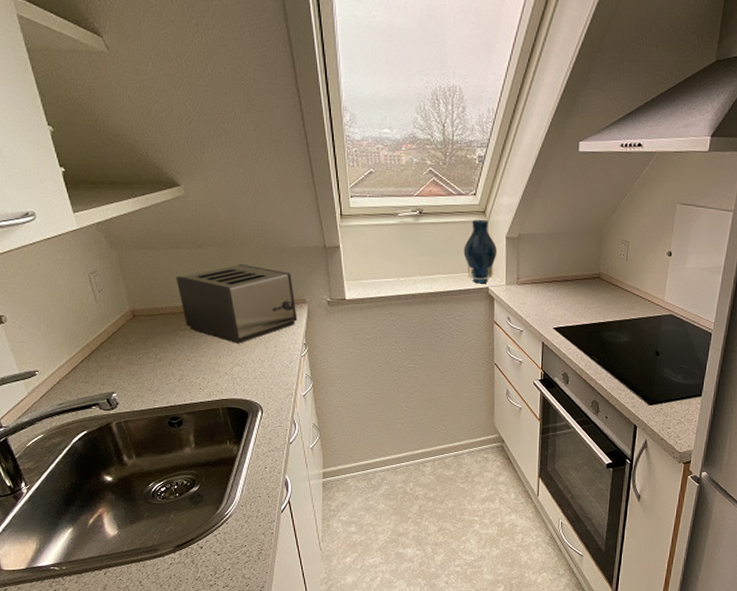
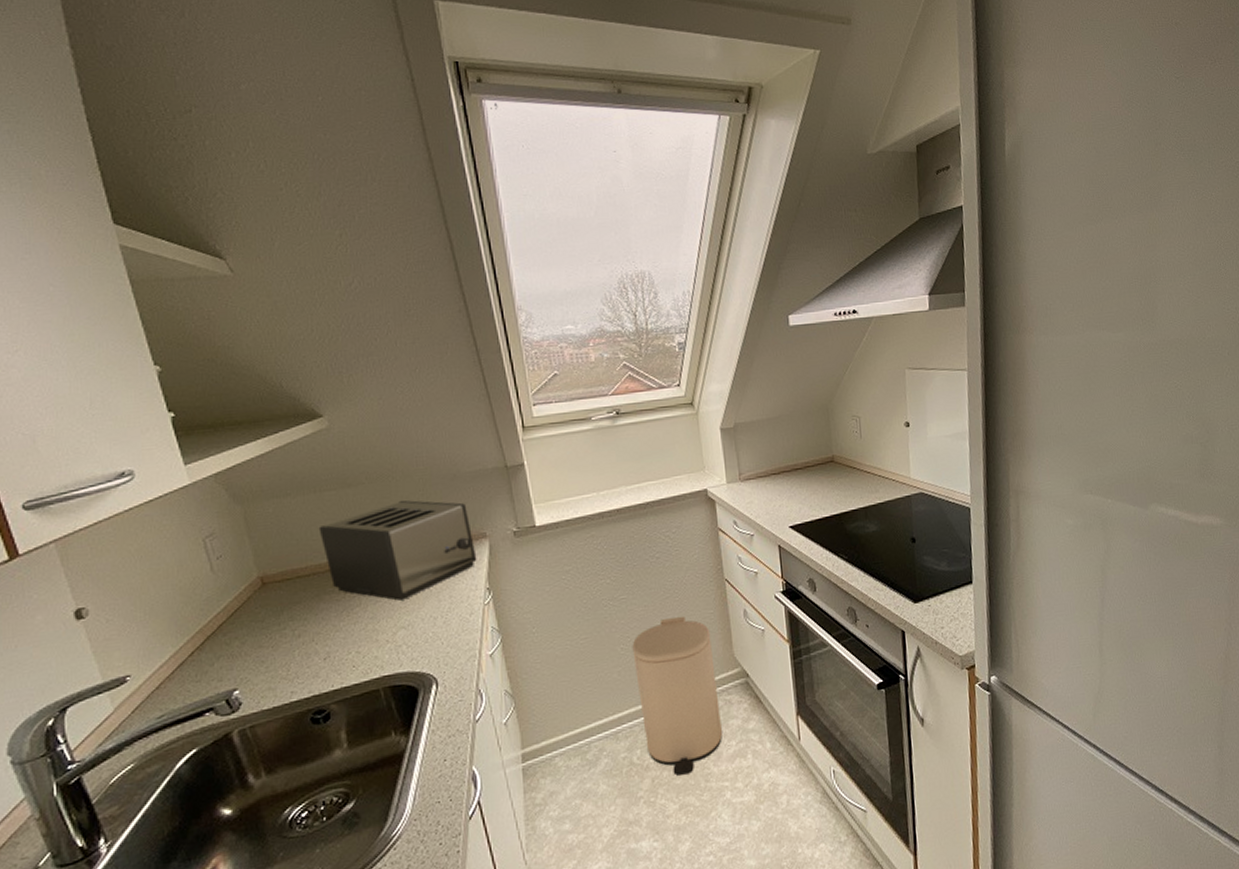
pedal bin: none [414,387,478,507] -> present [632,615,722,776]
vase: present [463,220,498,284] -> none [672,413,713,487]

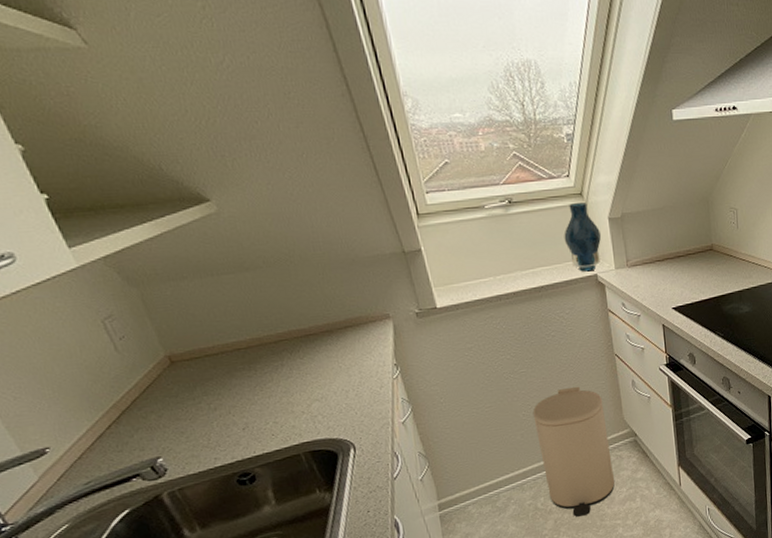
toaster: present [318,500,477,601] -> none [221,283,383,376]
vase: none [672,413,713,487] -> present [564,203,602,272]

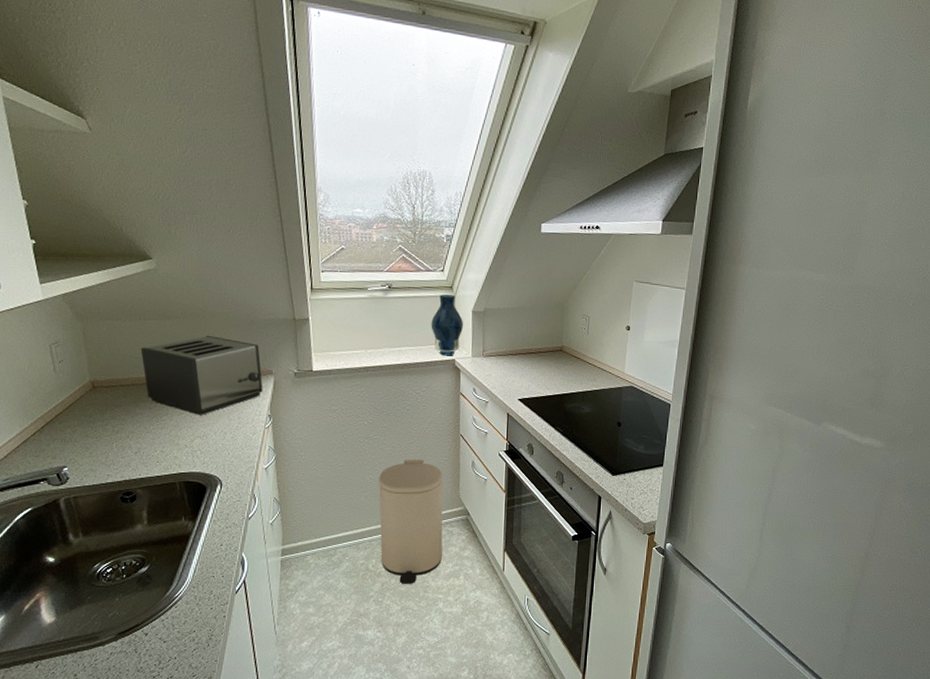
toaster: none [221,283,383,376] -> present [140,335,263,415]

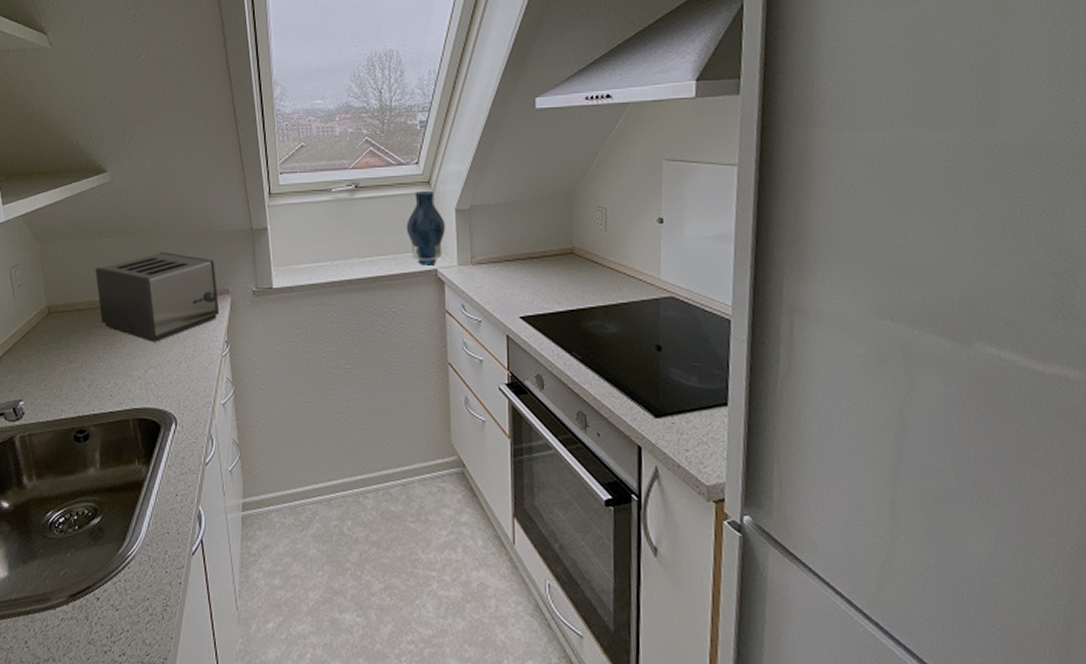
pedal bin: present [378,459,443,584] -> none [351,393,433,555]

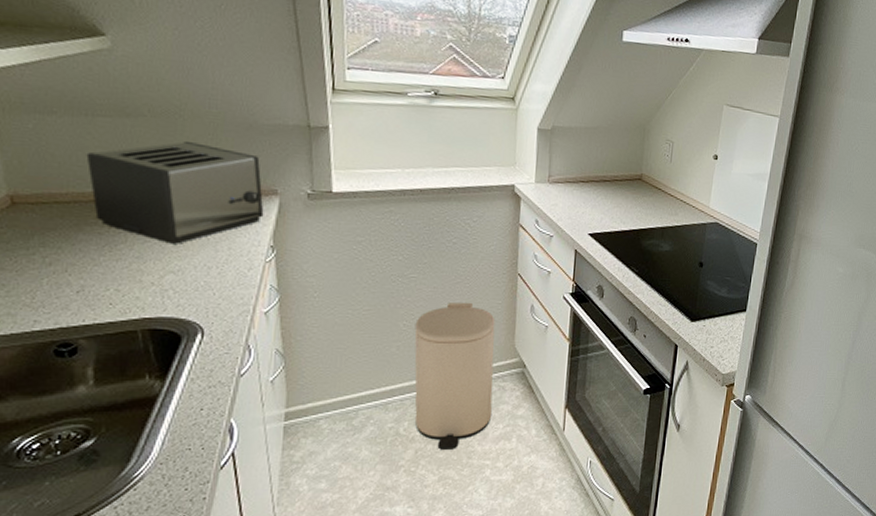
pedal bin: none [351,393,433,555] -> present [414,302,496,450]
vase: present [406,191,446,265] -> none [486,106,527,181]

